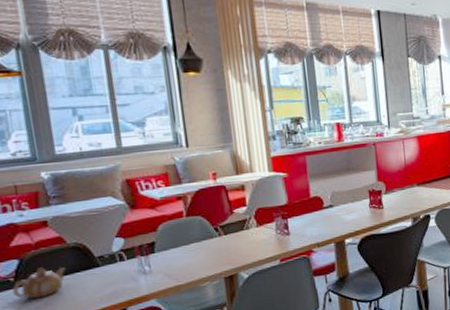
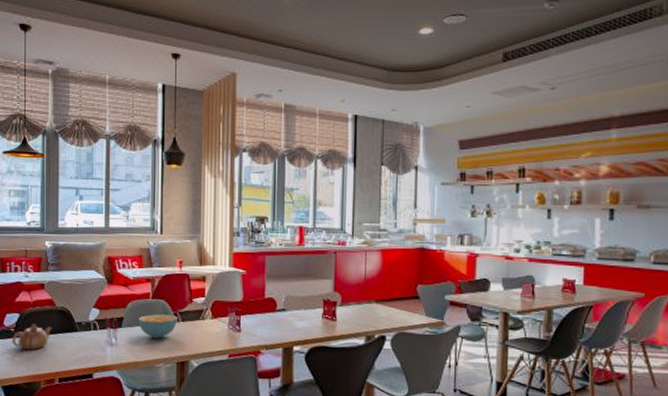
cereal bowl: none [173,230,219,258] -> present [138,314,177,339]

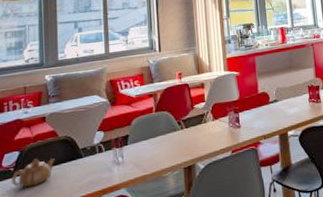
cereal bowl: present [138,314,177,339] -> none [143,124,181,150]

